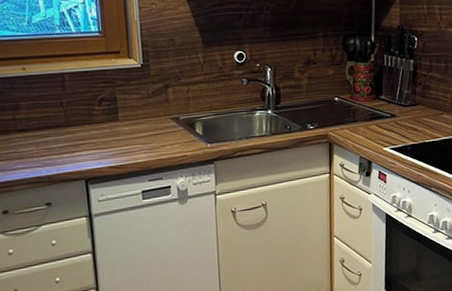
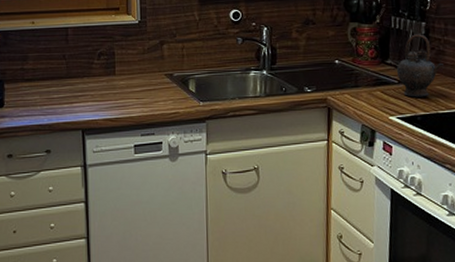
teapot: none [389,71,429,129] -> present [397,34,444,97]

